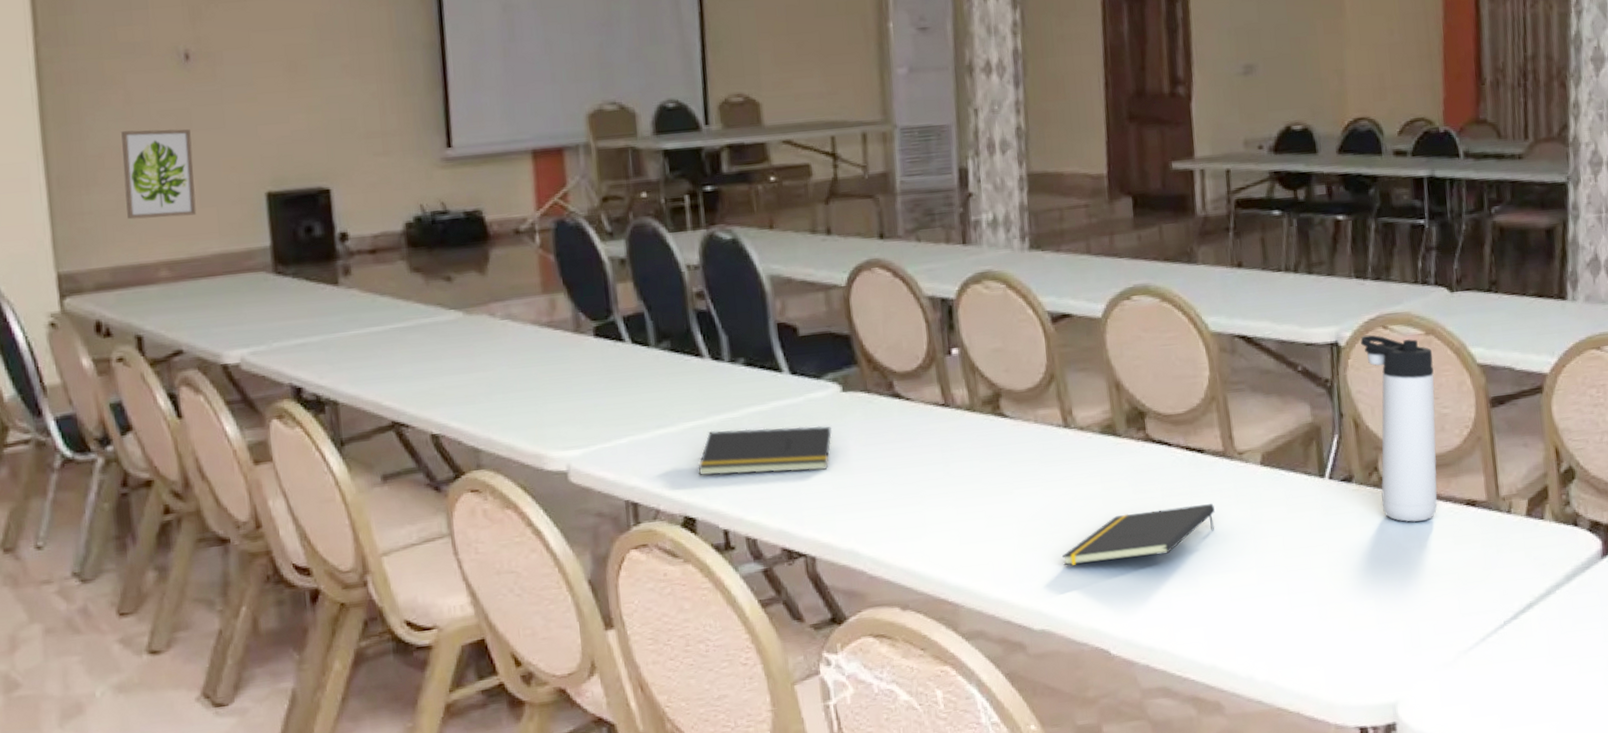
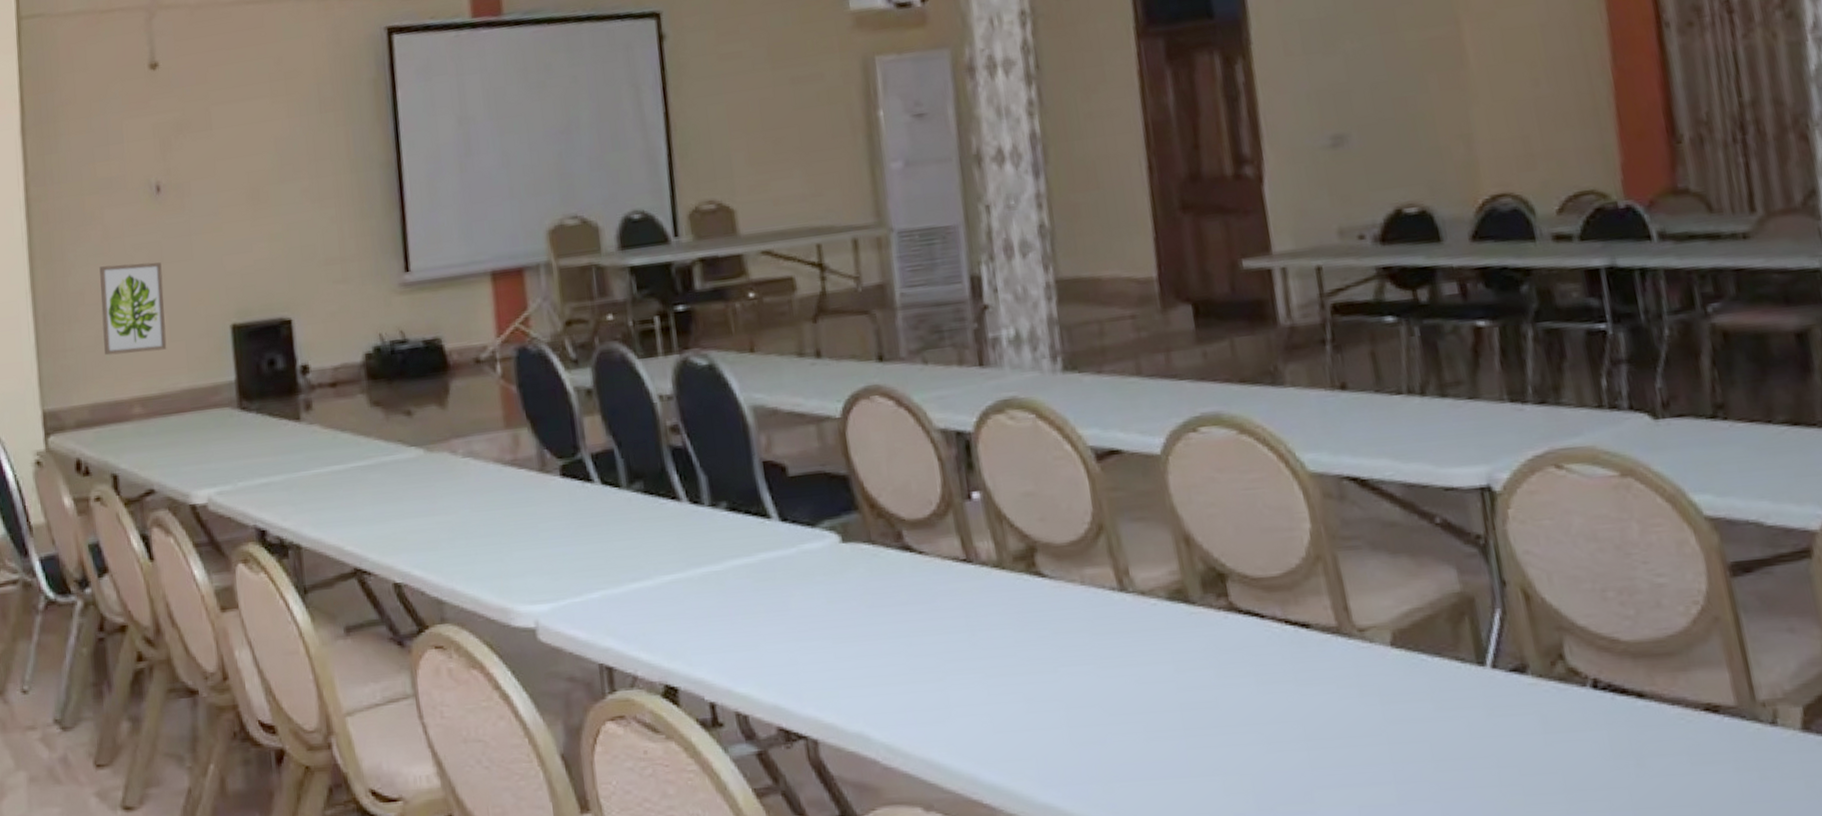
notepad: present [698,425,832,475] -> none [678,582,832,638]
notepad: present [1061,504,1215,566] -> none [1125,695,1332,767]
thermos bottle: present [1360,334,1438,522] -> none [1523,476,1660,731]

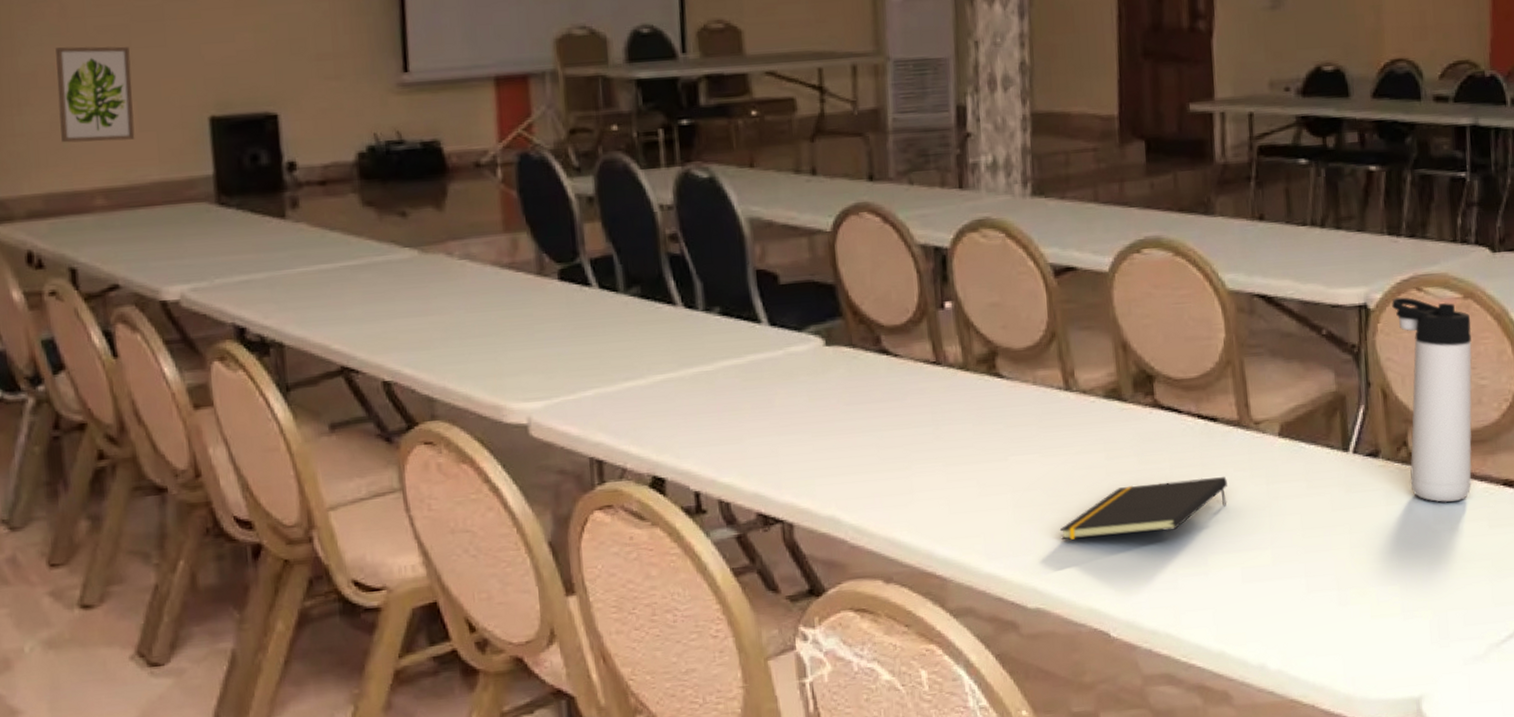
notepad: none [1125,695,1332,767] -> present [1059,477,1227,541]
thermos bottle: none [1523,476,1660,731] -> present [1392,297,1472,502]

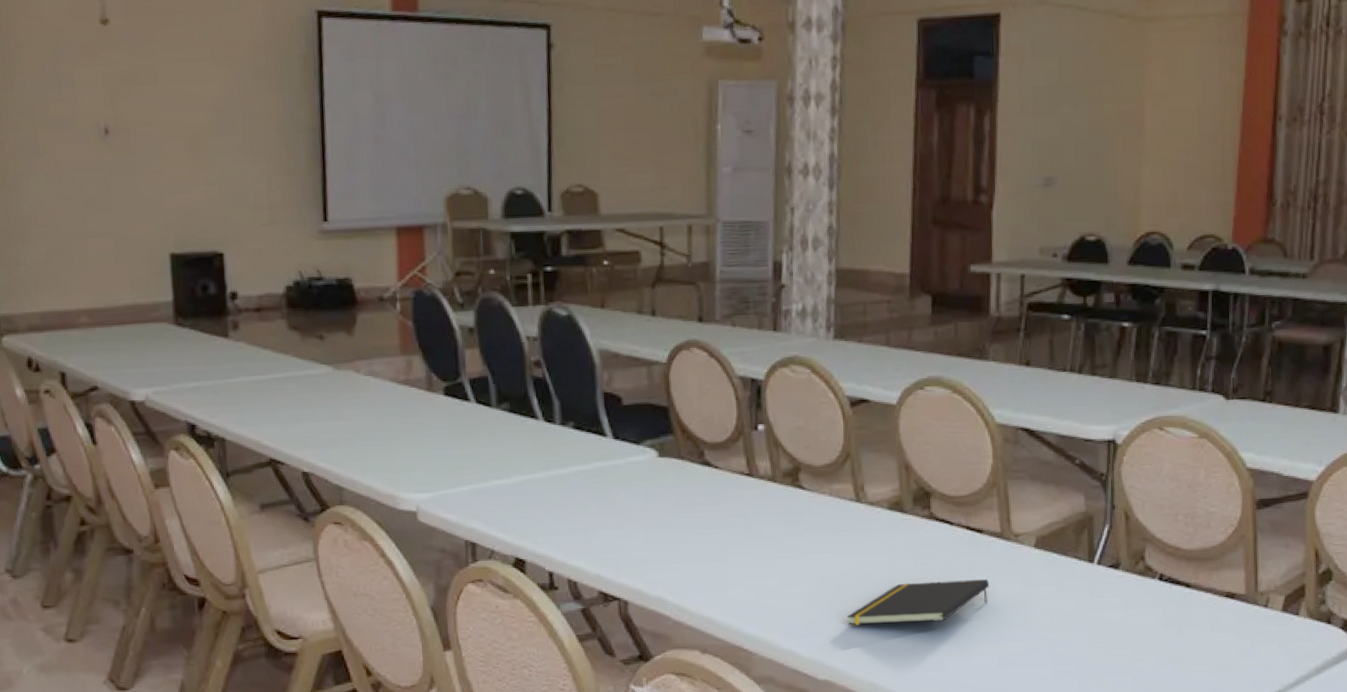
wall art: present [55,46,135,143] -> none [51,194,112,272]
thermos bottle: present [1392,297,1472,502] -> none [1137,435,1205,609]

